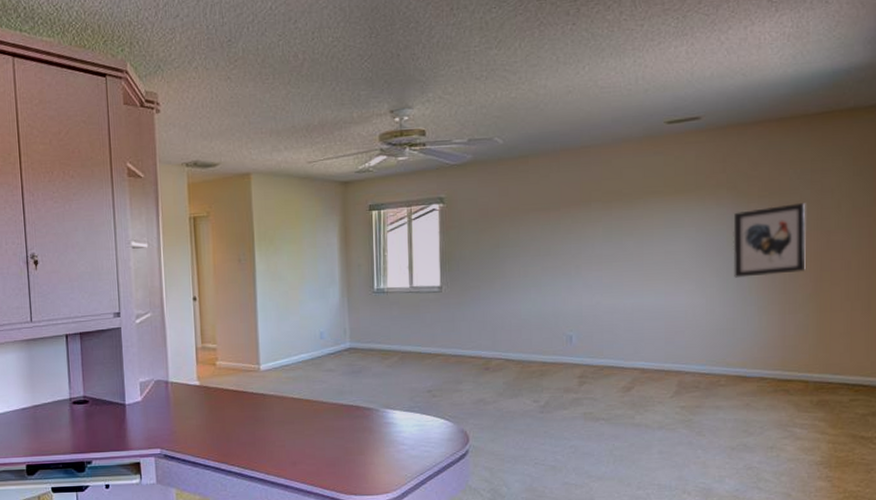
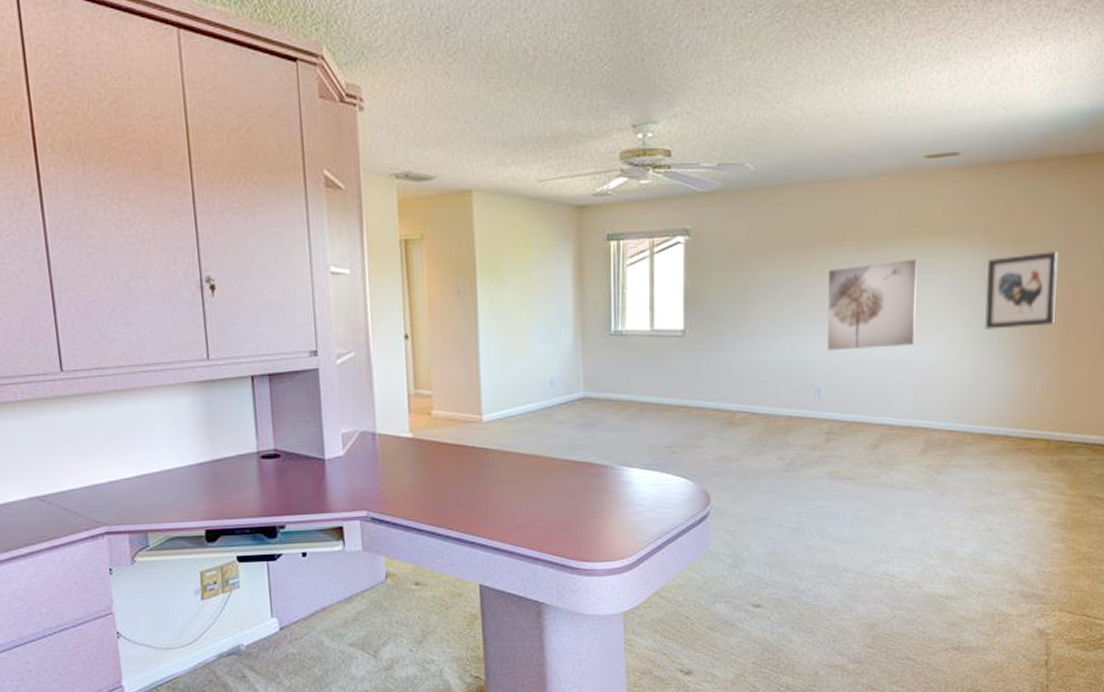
wall art: none [576,215,663,302] -> present [826,259,917,351]

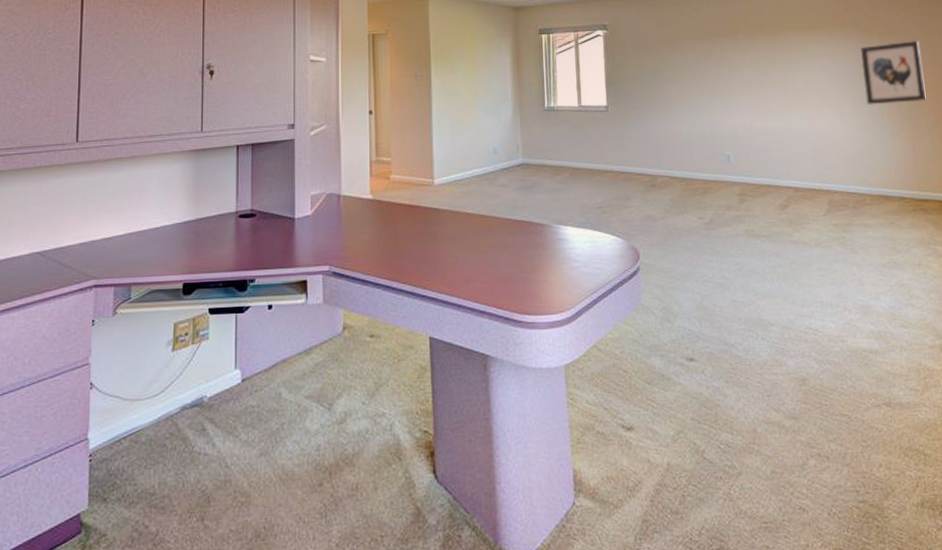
wall art: present [826,259,917,351] -> none [726,47,807,123]

